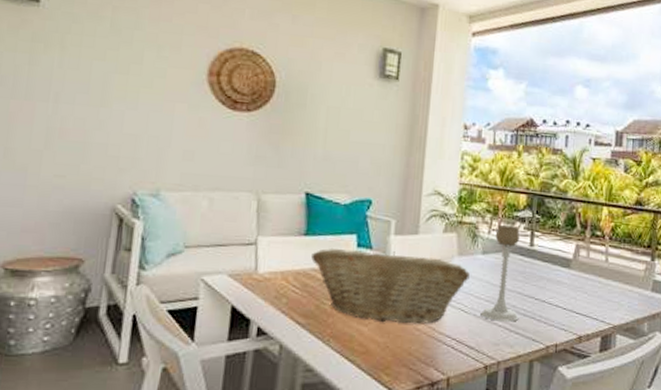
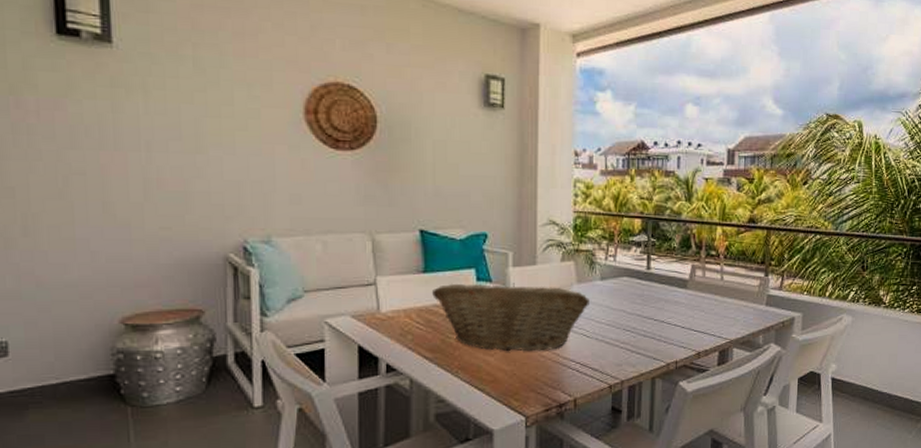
candle holder: present [480,224,520,322] -> none [602,250,640,343]

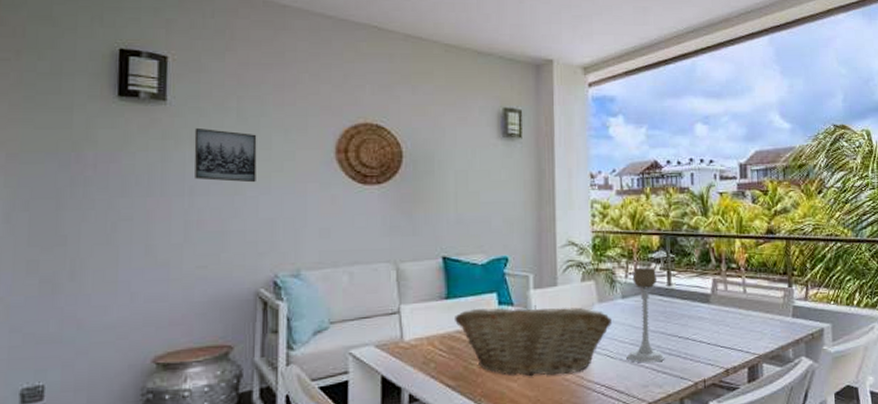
wall art: none [147,76,219,141] -> present [194,127,257,183]
candle holder: none [602,250,640,343] -> present [626,267,665,363]

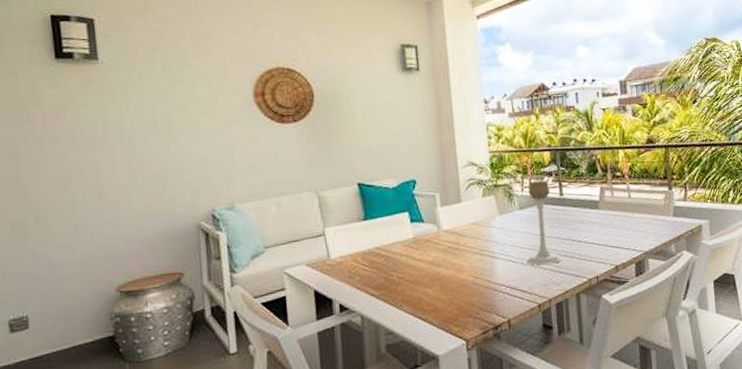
wall art: present [194,127,257,183] -> none [126,82,186,129]
fruit basket: present [455,305,612,377] -> none [373,220,512,283]

